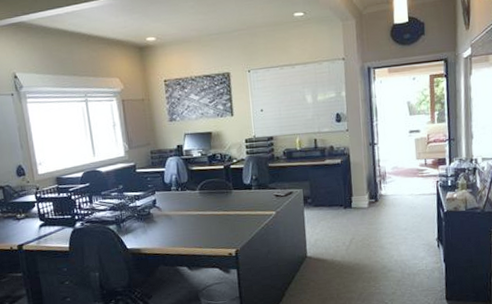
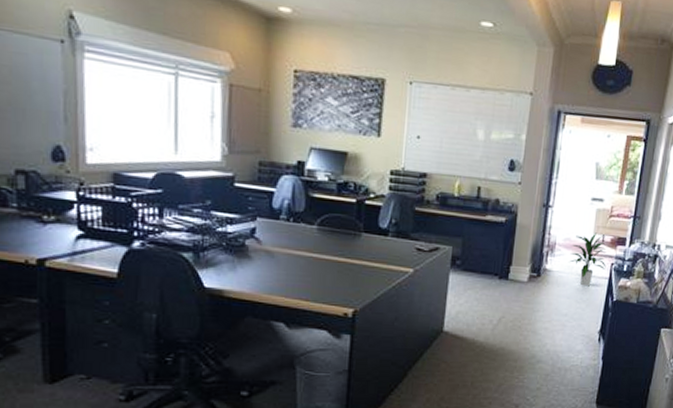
indoor plant: none [399,158,433,204] -> present [569,232,606,287]

